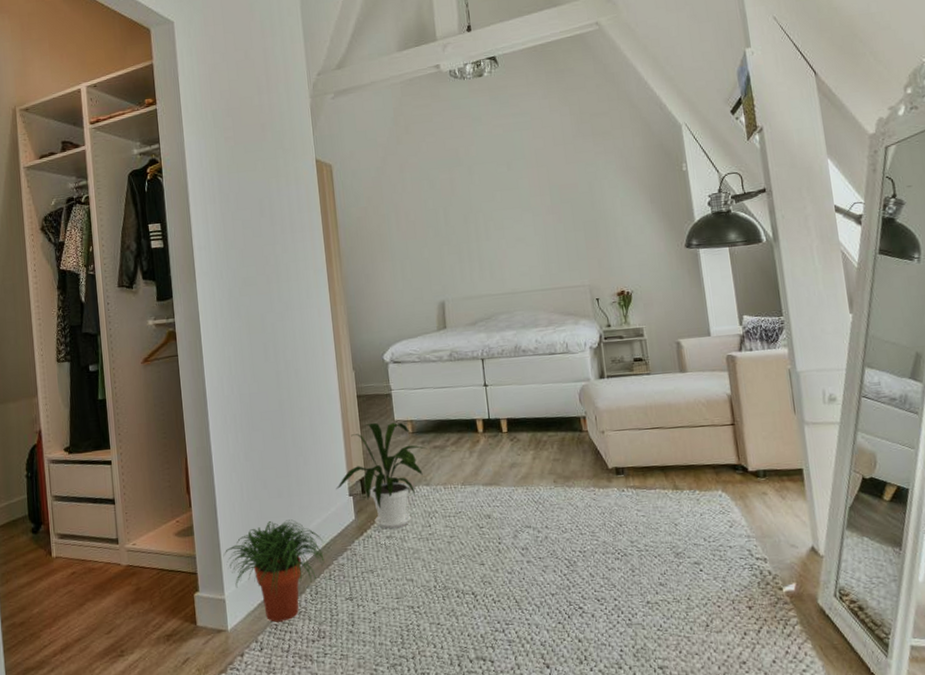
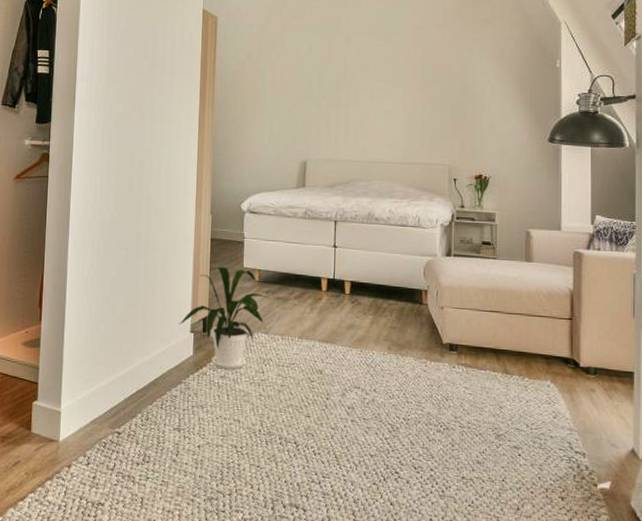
potted plant: present [223,519,325,622] -> none [64,345,161,441]

